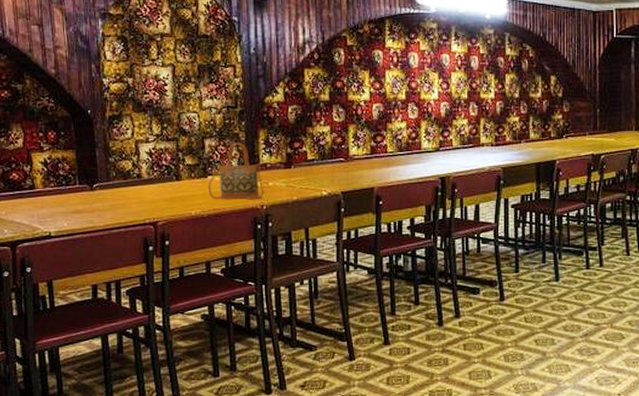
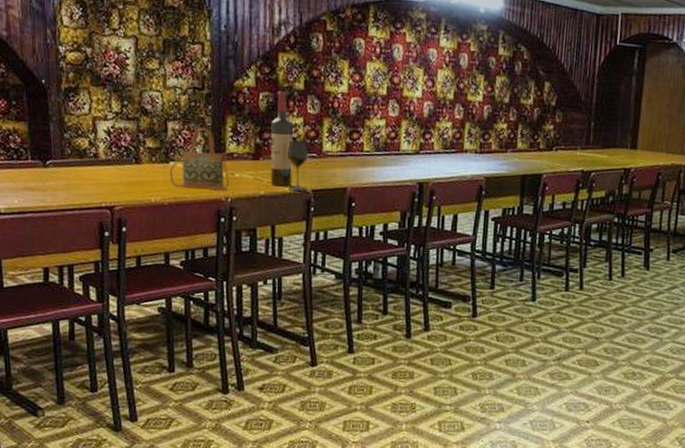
wine bottle: none [300,104,323,191] -> present [270,91,294,187]
wineglass: none [316,147,337,195] -> present [286,140,309,192]

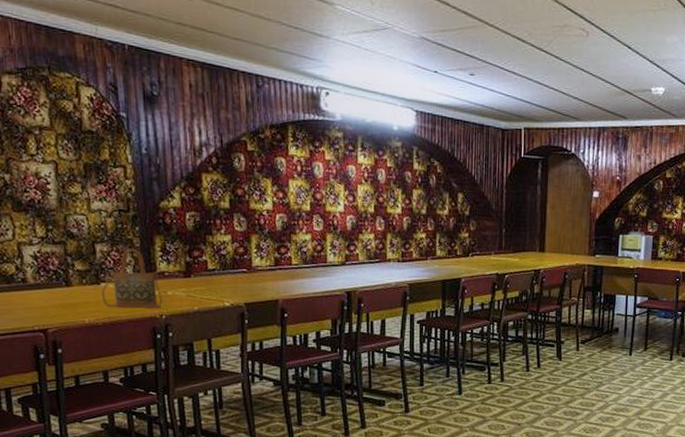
wine bottle: present [270,91,294,187] -> none [199,211,226,302]
wineglass: present [286,140,309,192] -> none [217,257,240,306]

